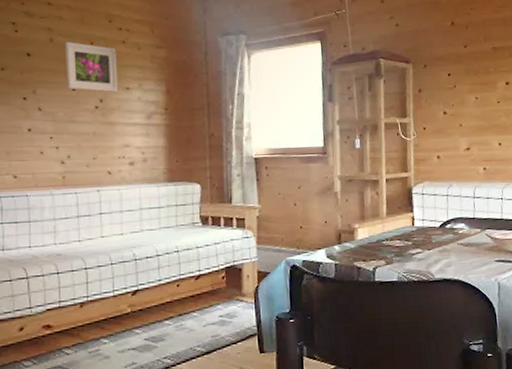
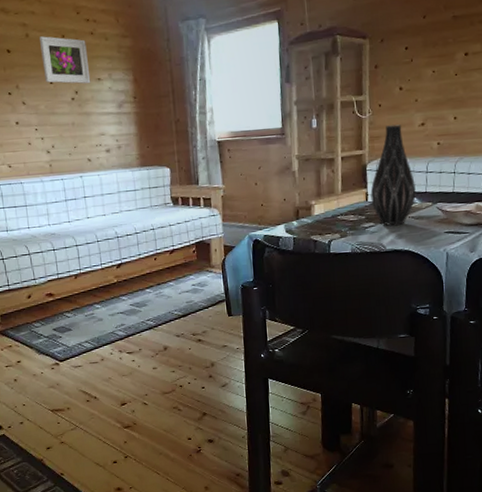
vase: none [417,148,464,253] -> present [370,124,416,226]

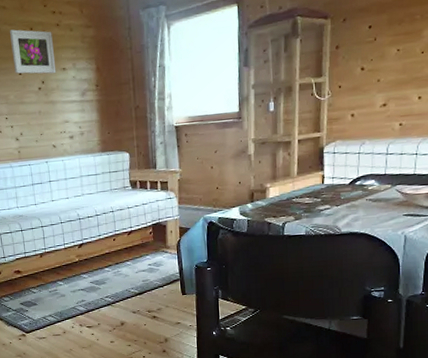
vase: present [370,124,416,226] -> none [327,105,374,208]

